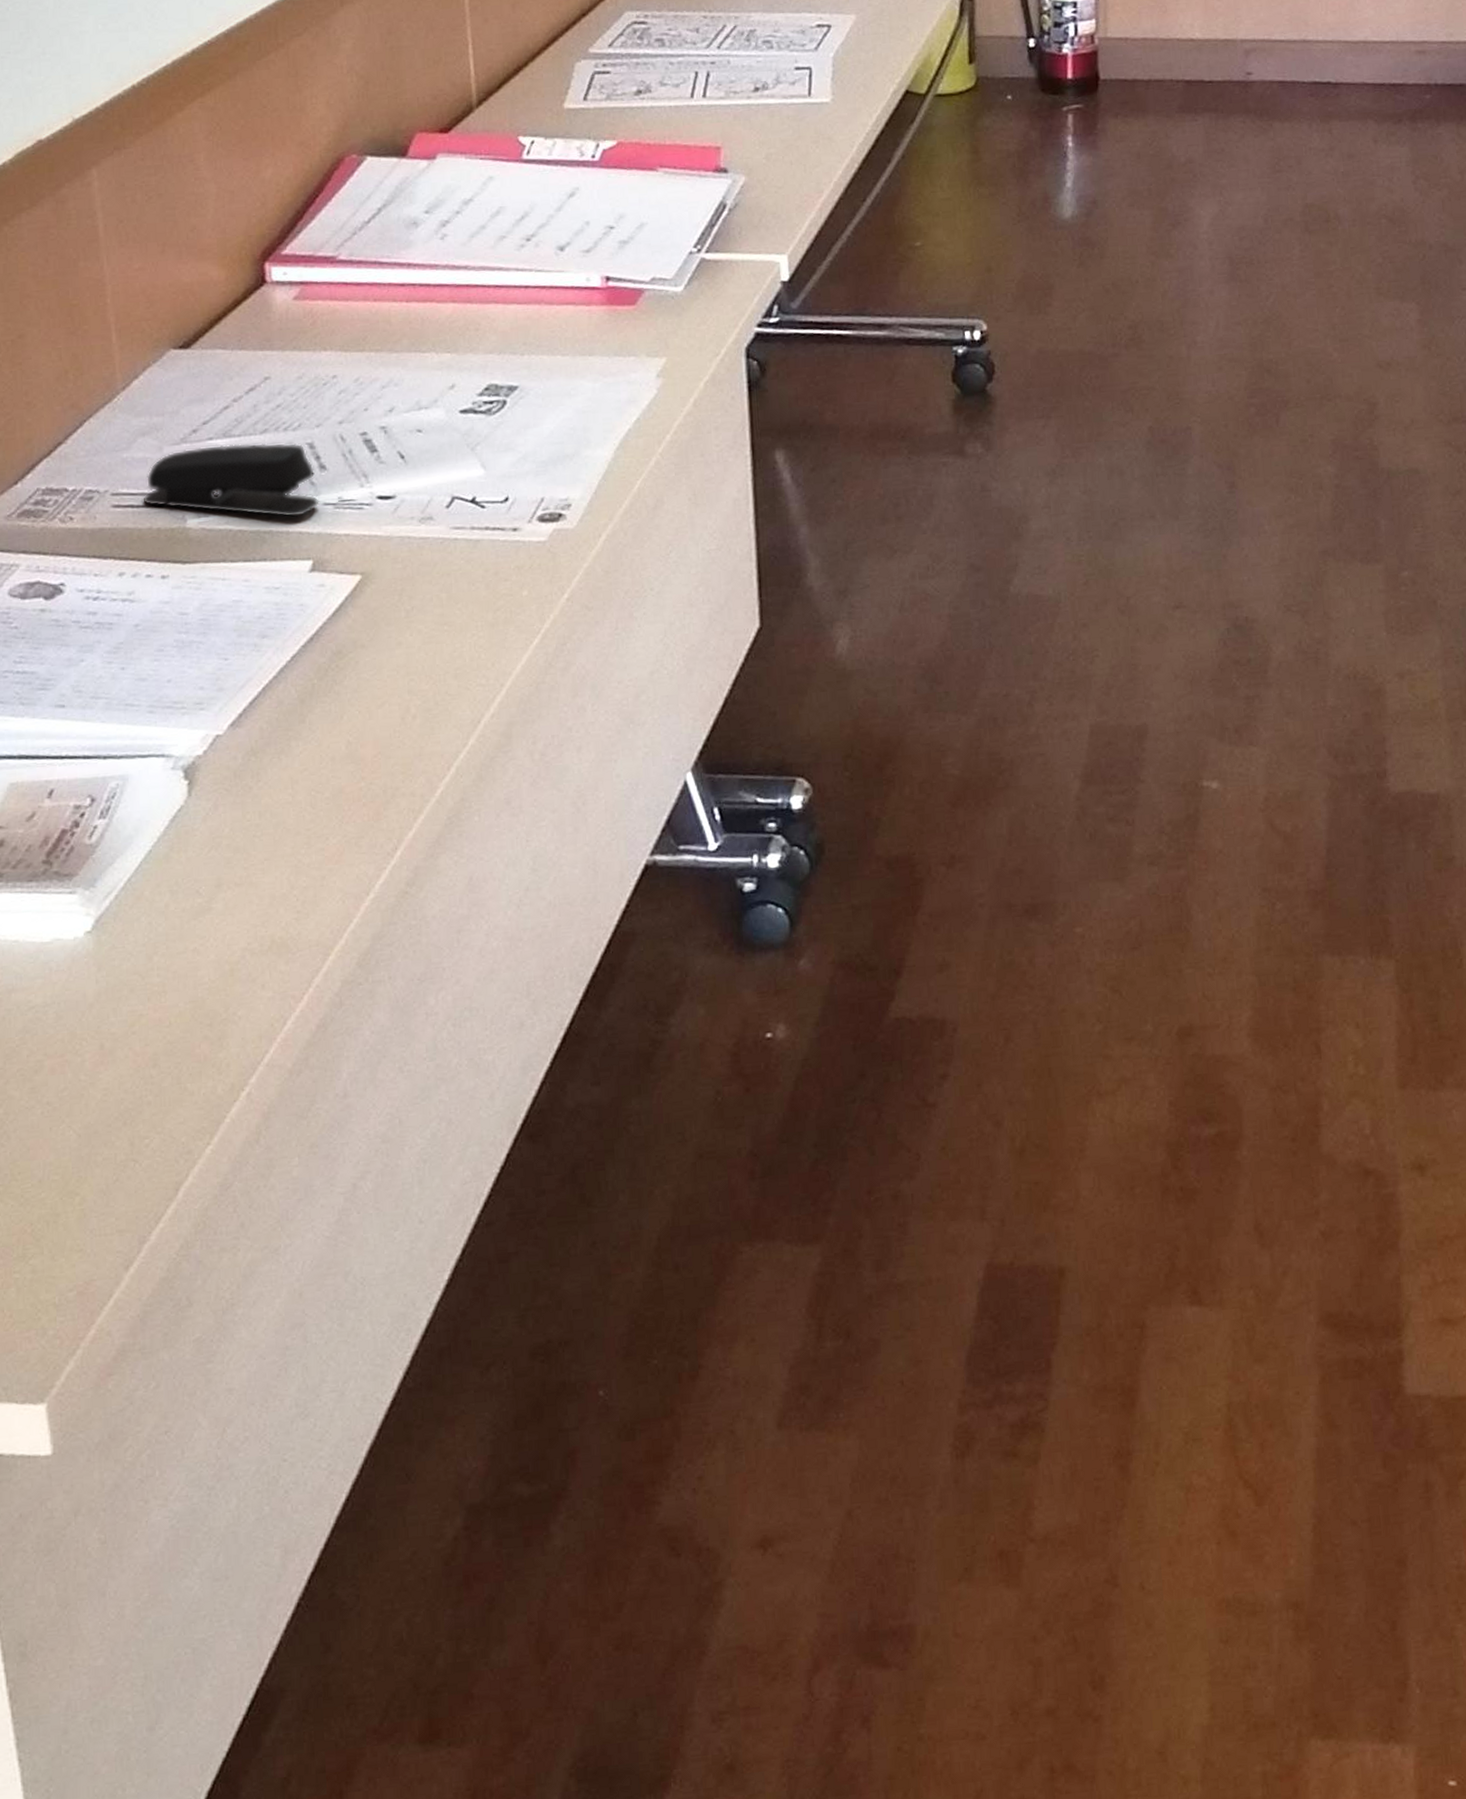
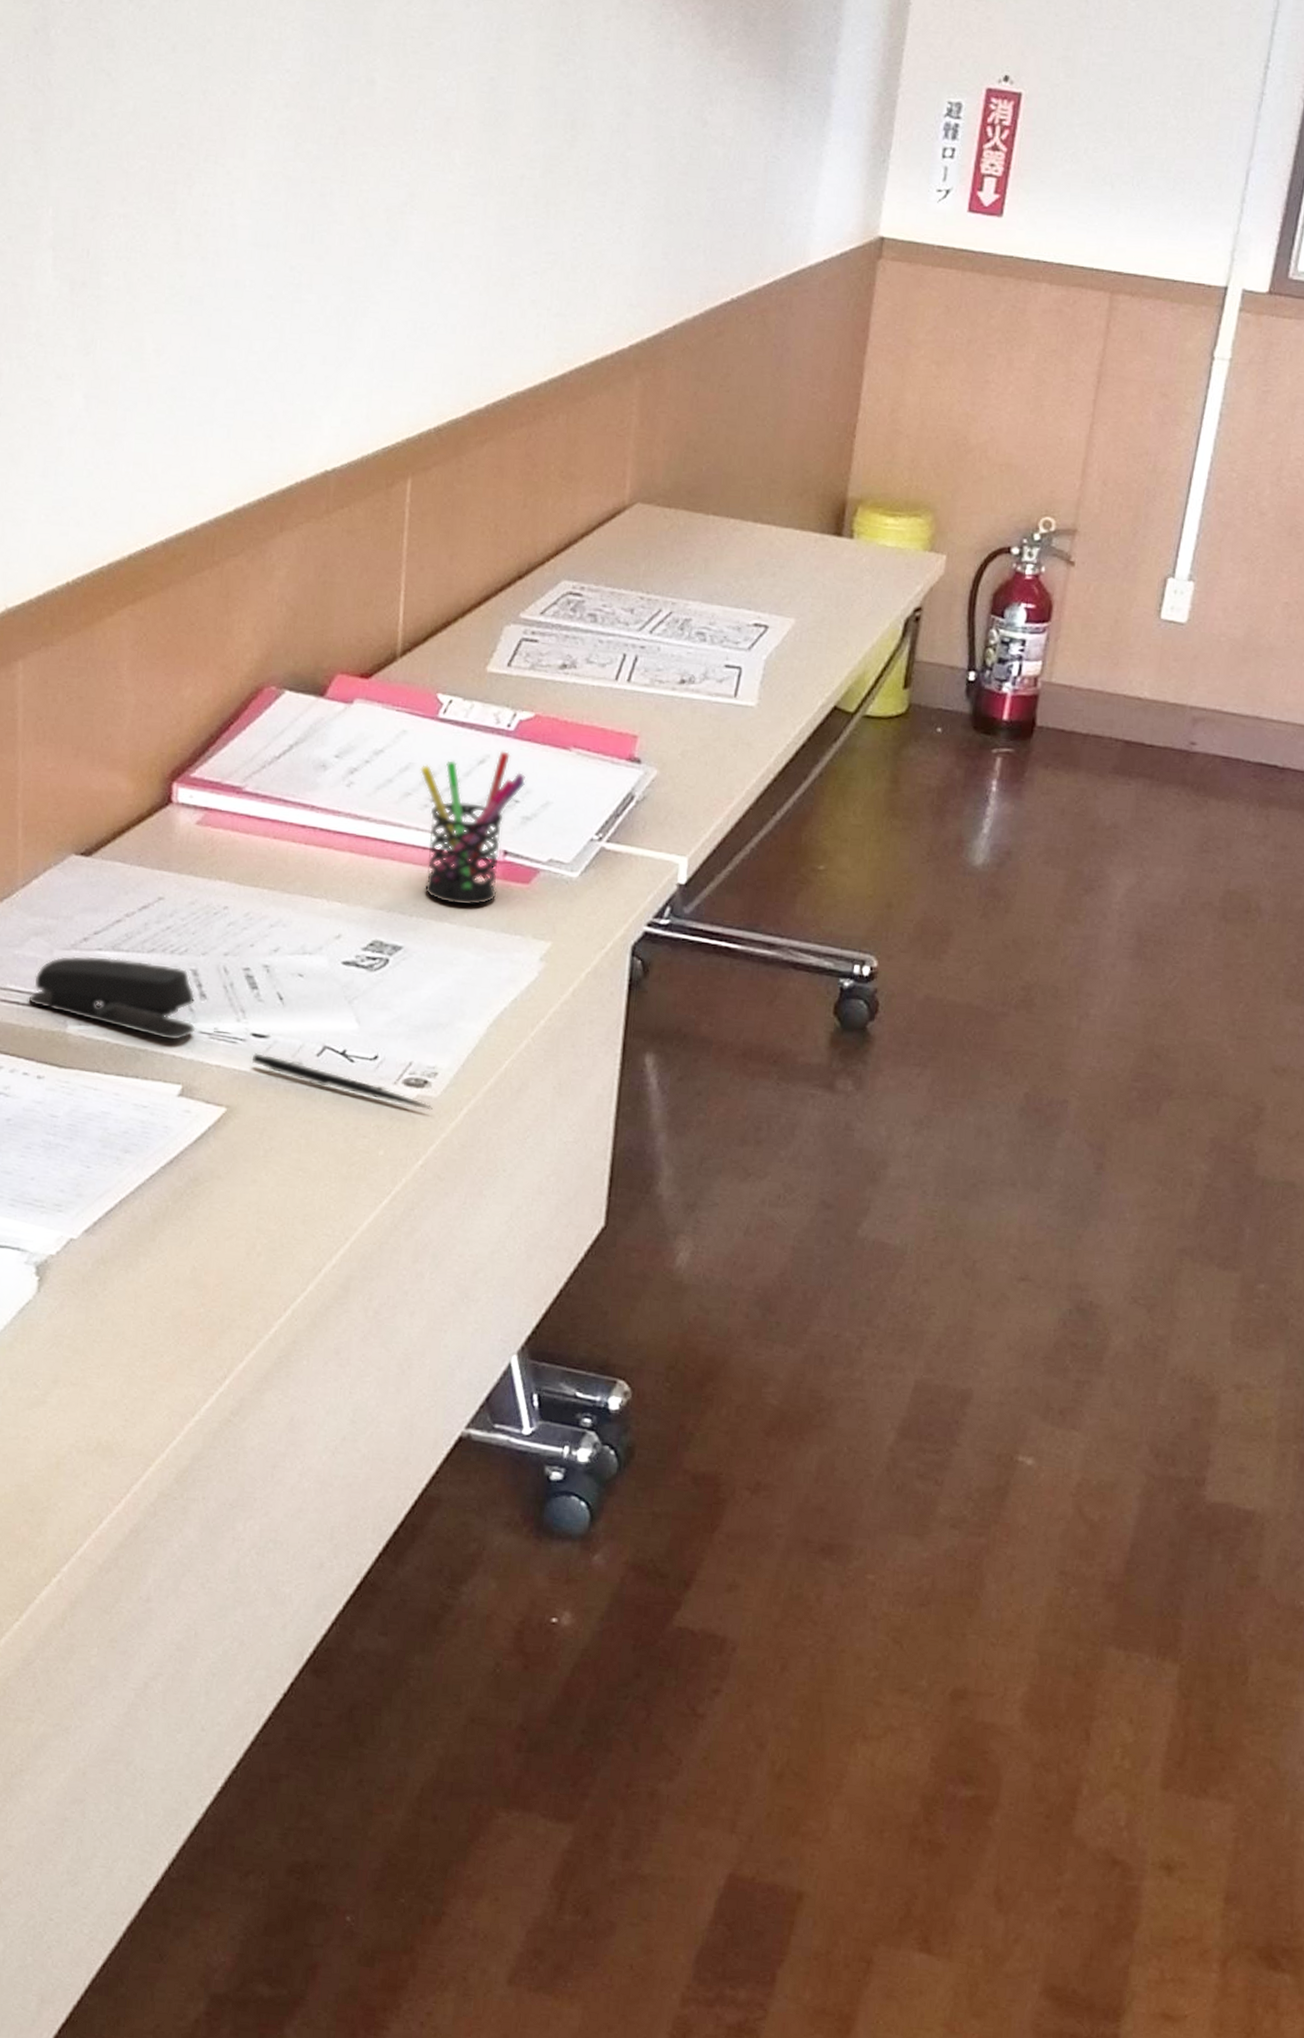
pen: none [380,514,571,543] -> present [251,1053,433,1111]
pen holder: none [511,181,618,337] -> present [420,751,526,906]

